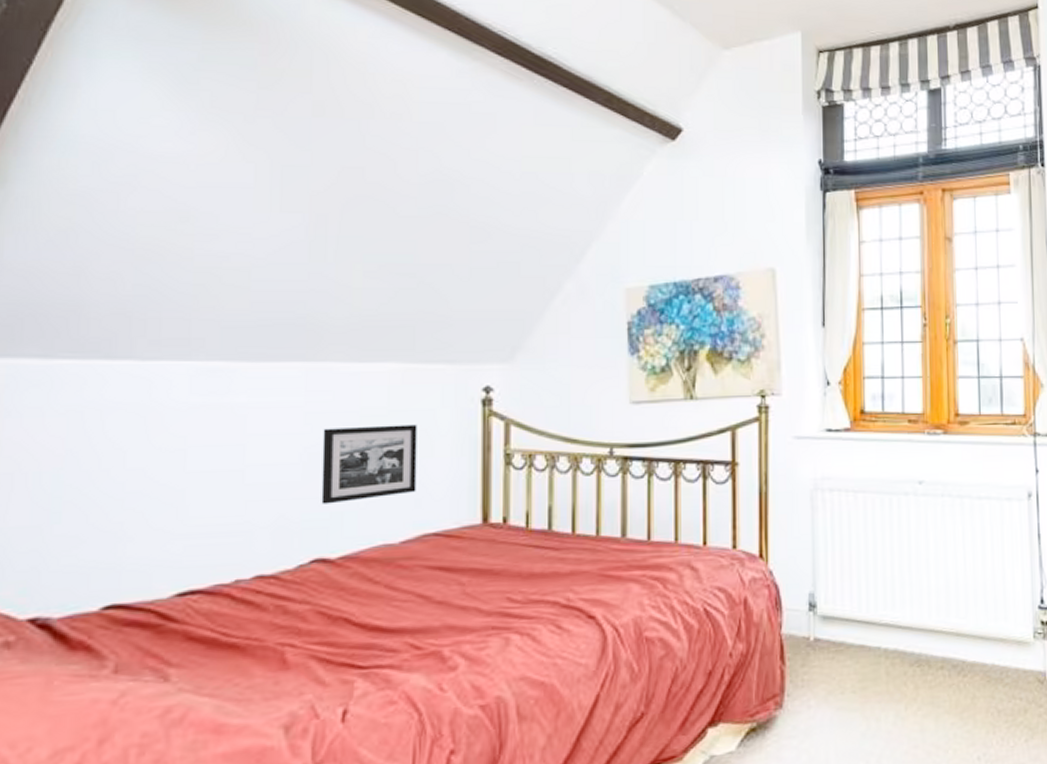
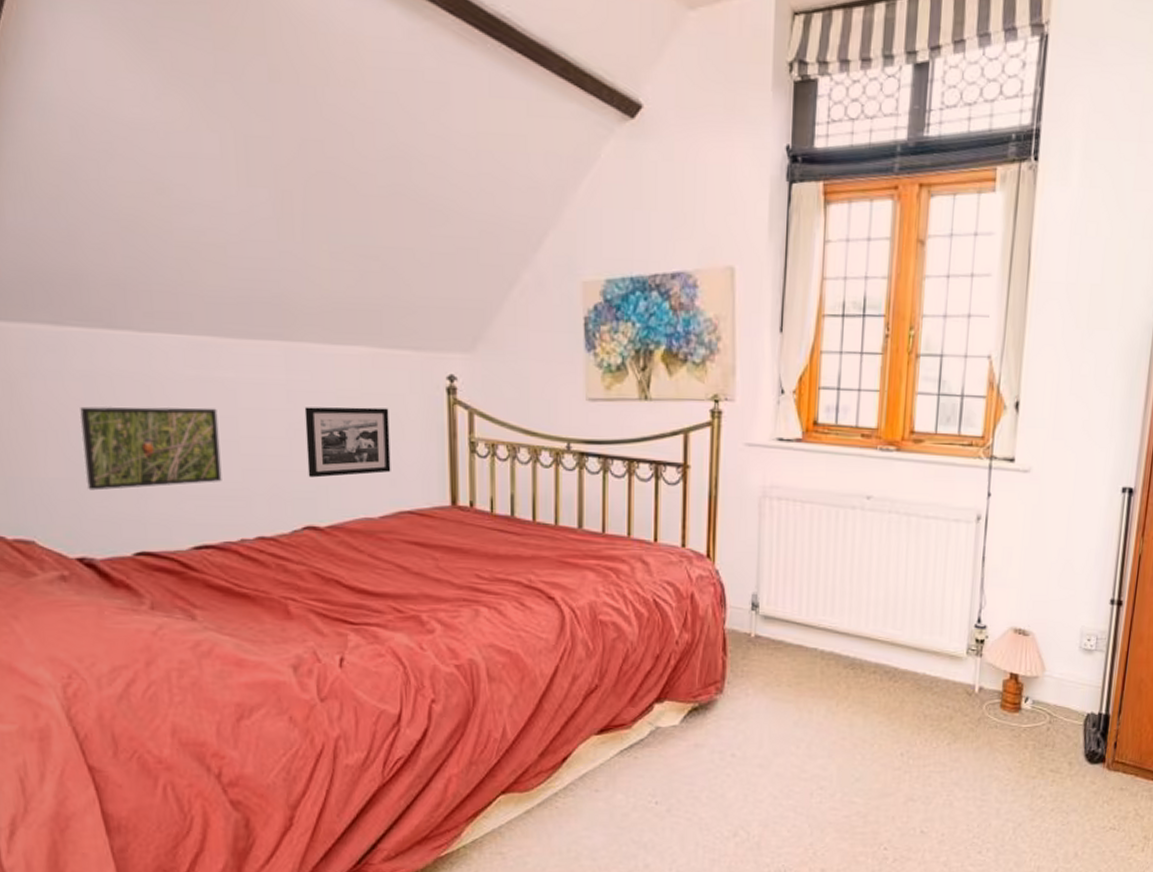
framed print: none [55,436,222,538] -> present [80,406,222,491]

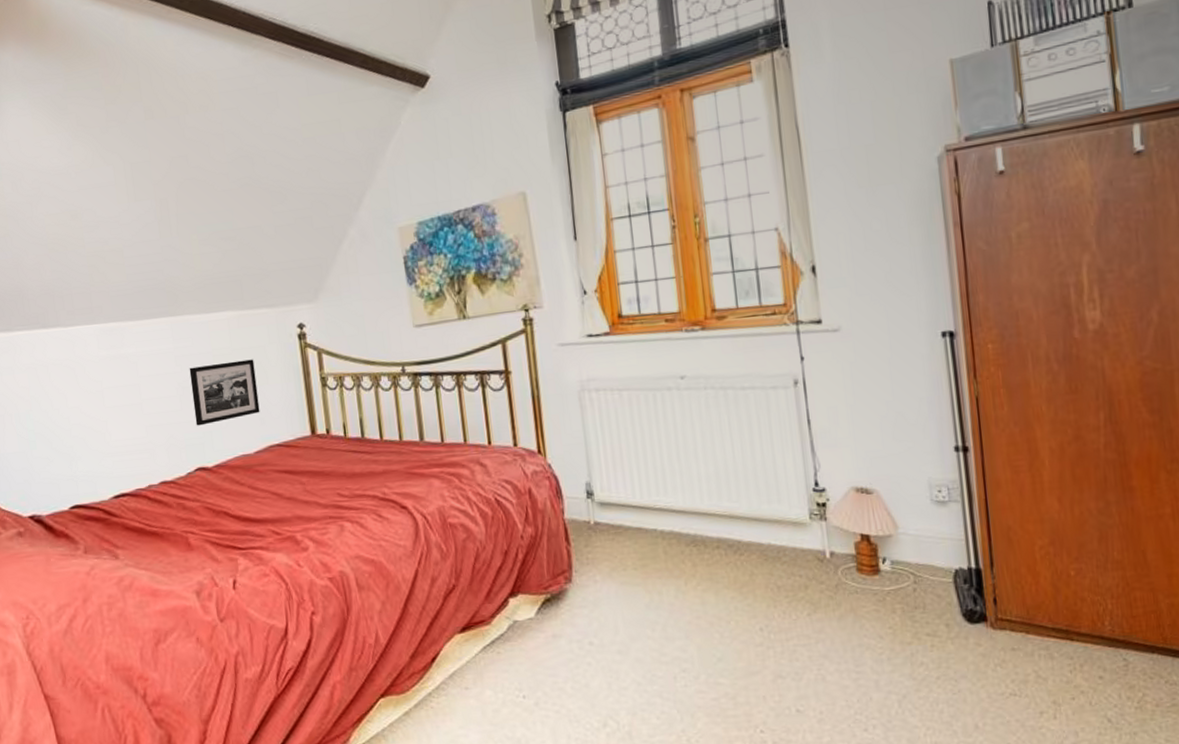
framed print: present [80,406,222,491] -> none [26,379,131,459]

